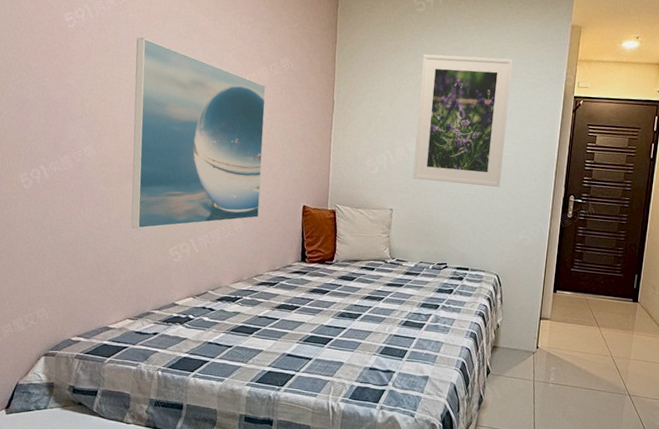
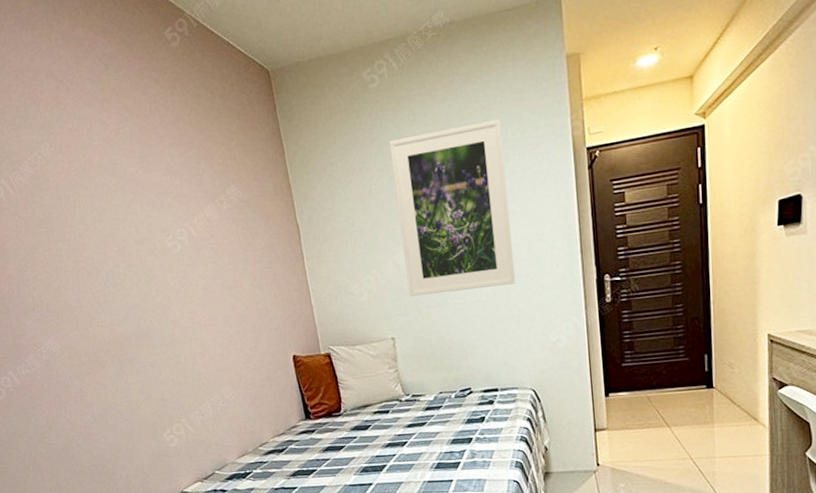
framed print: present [131,37,266,229] -> none [65,202,248,420]

